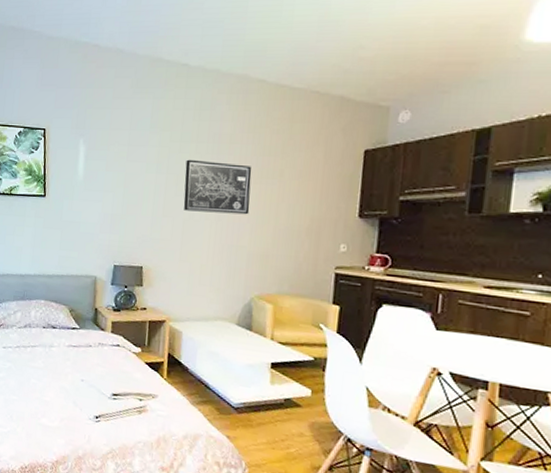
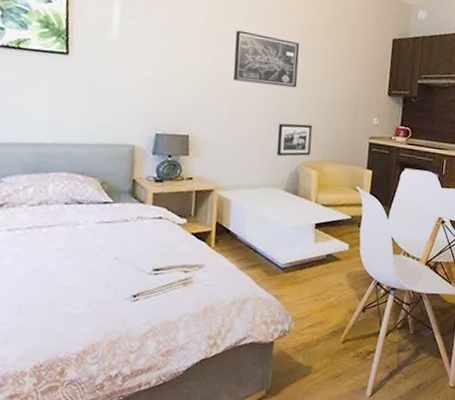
picture frame: none [228,253,267,288] -> present [276,123,313,157]

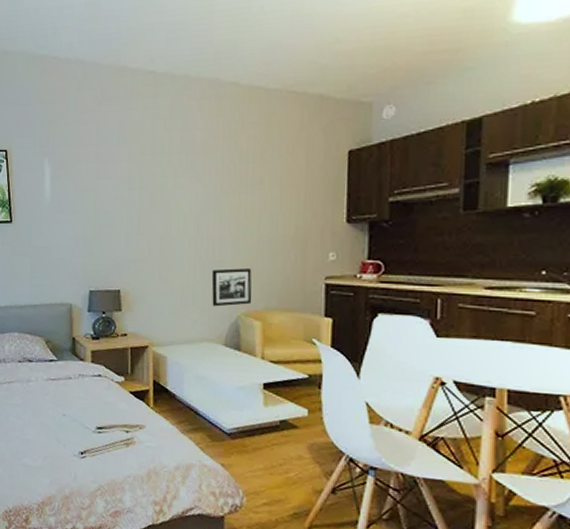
wall art: present [233,30,300,88] -> none [158,172,230,228]

